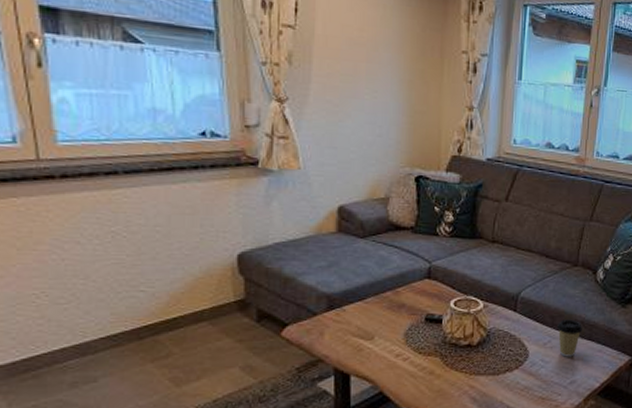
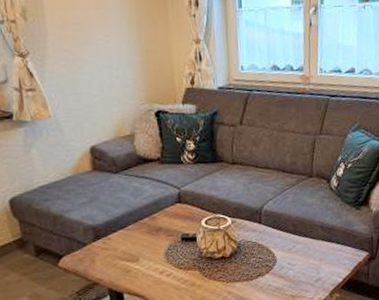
coffee cup: present [557,319,583,357] -> none [299,225,323,259]

